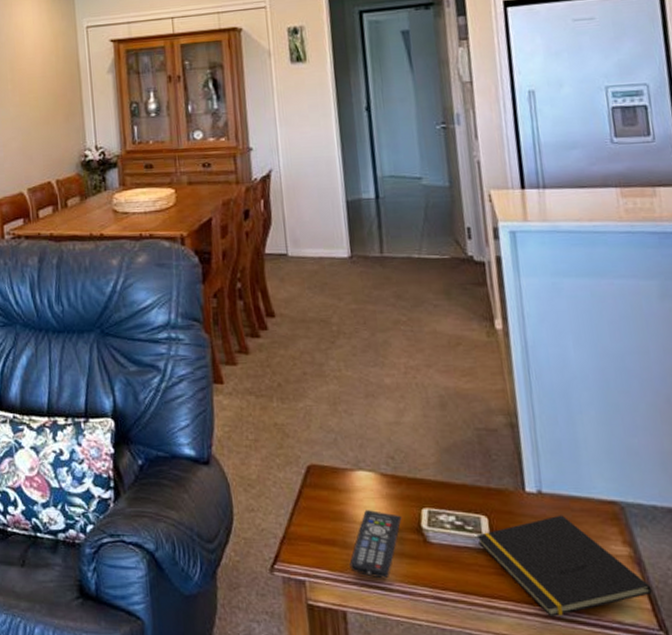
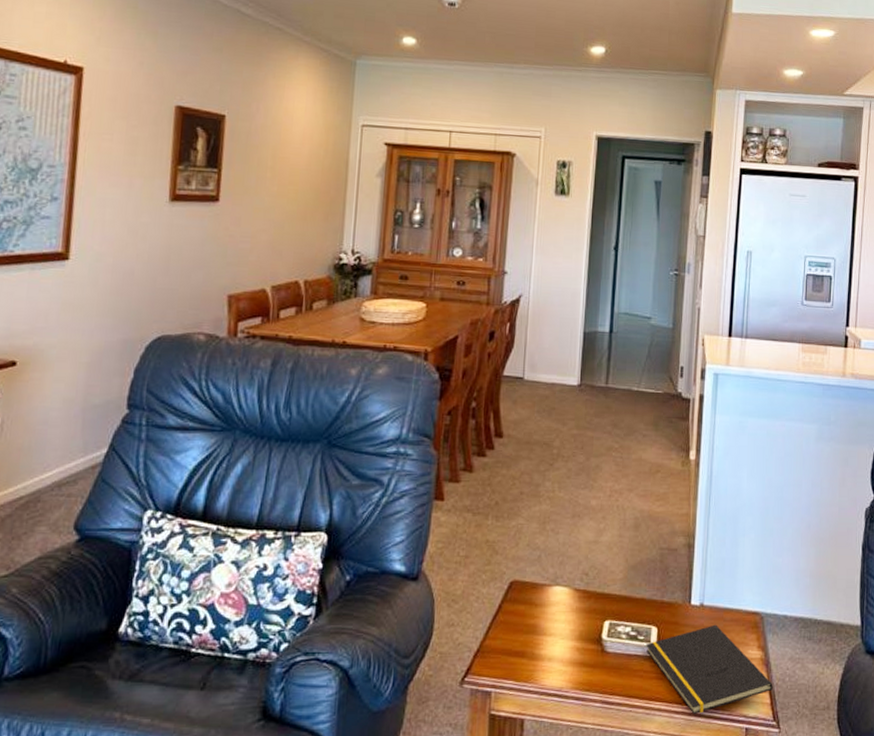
remote control: present [349,510,402,579] -> none [534,623,586,687]

